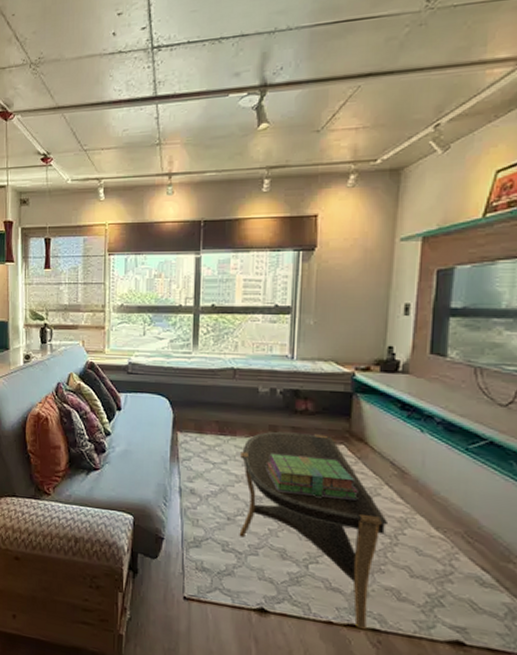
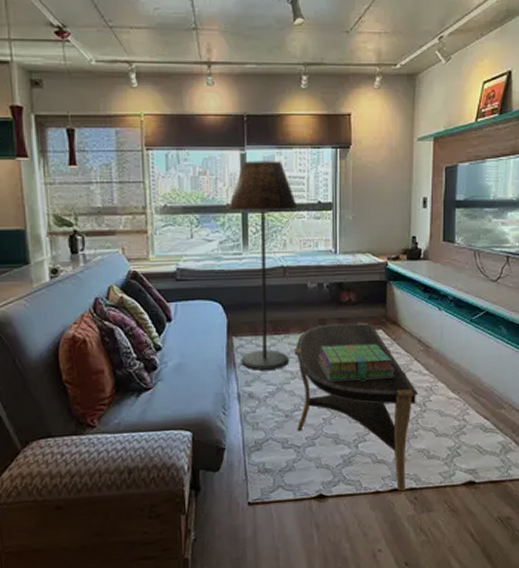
floor lamp: none [180,264,252,470] -> present [228,161,298,370]

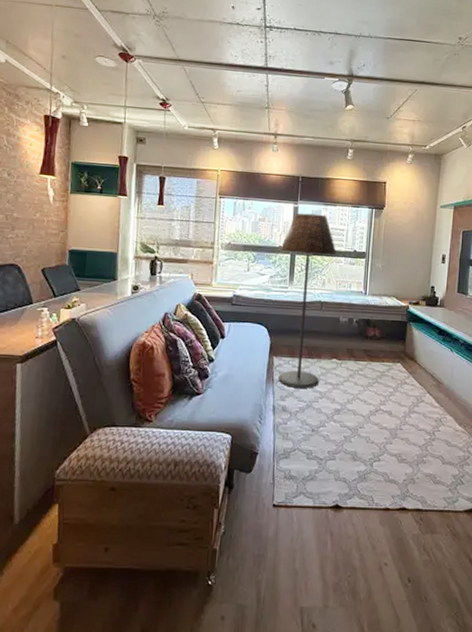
coffee table: present [294,322,419,490] -> none [321,354,429,510]
stack of books: present [317,344,395,382] -> none [343,372,409,407]

